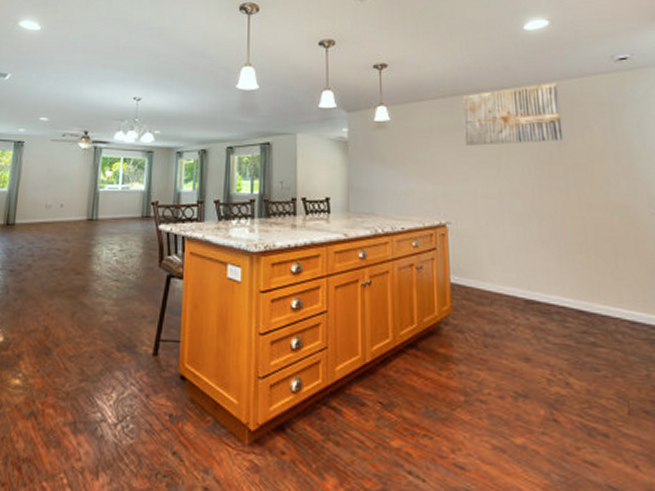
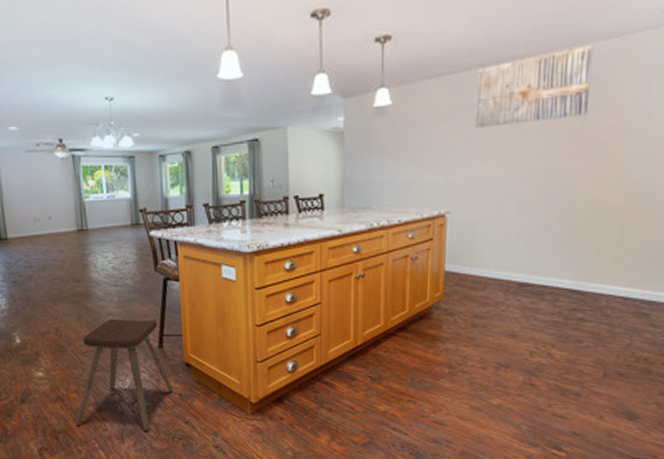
music stool: none [45,318,164,463] -> present [75,319,174,431]

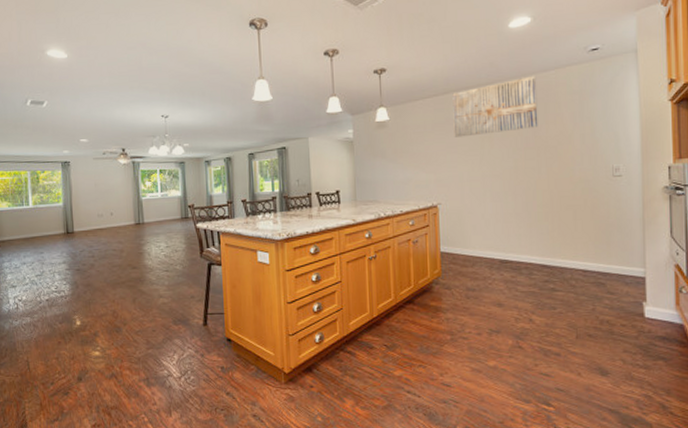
music stool: present [75,319,174,431] -> none [127,300,217,404]

